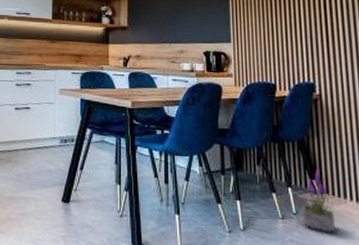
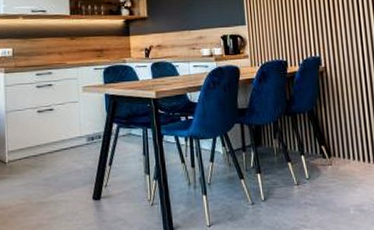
potted plant: present [302,169,336,233] -> none [314,136,342,192]

